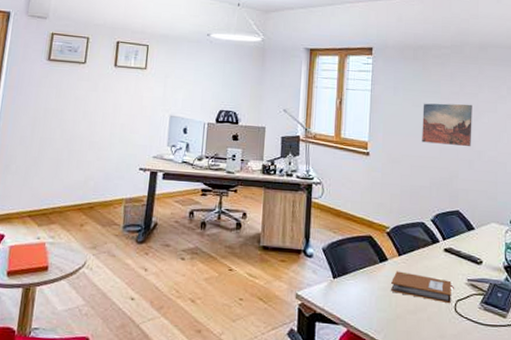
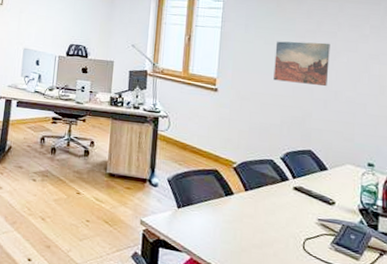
notebook: present [391,271,454,304] -> none [236,205,303,242]

